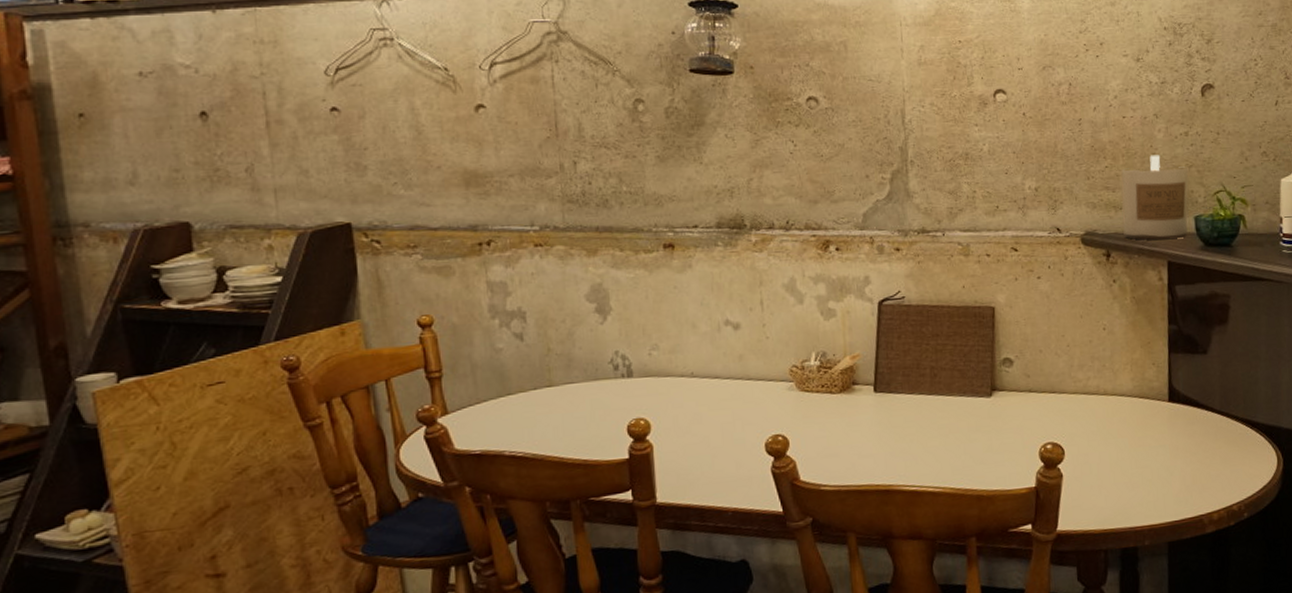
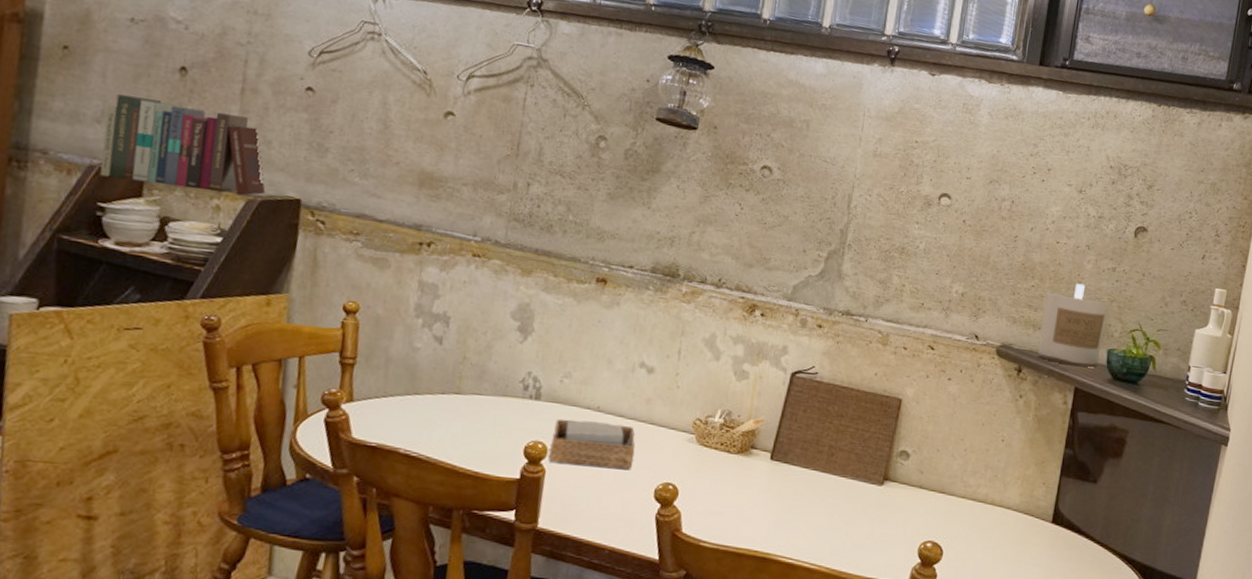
books: none [138,150,314,238] -> present [100,94,266,196]
napkin holder: none [652,385,738,436] -> present [549,418,636,470]

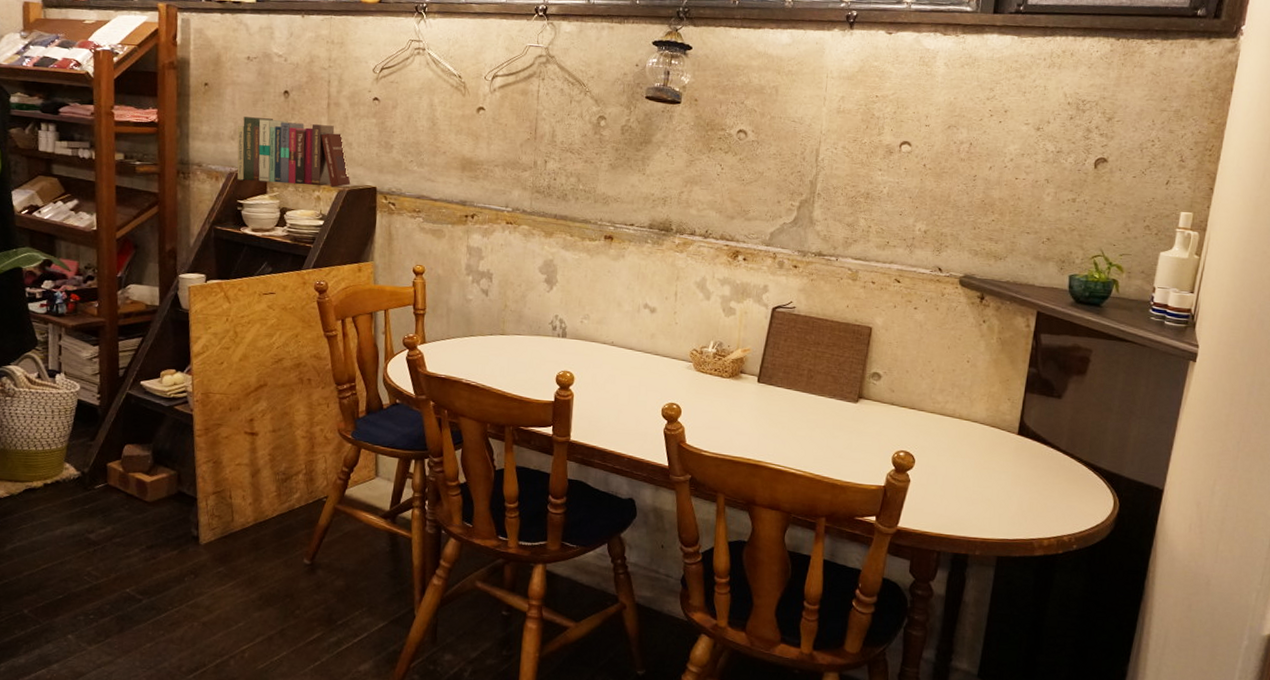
napkin holder: present [549,418,636,470] -> none [576,352,644,393]
candle: present [1037,283,1111,368] -> none [999,215,1072,293]

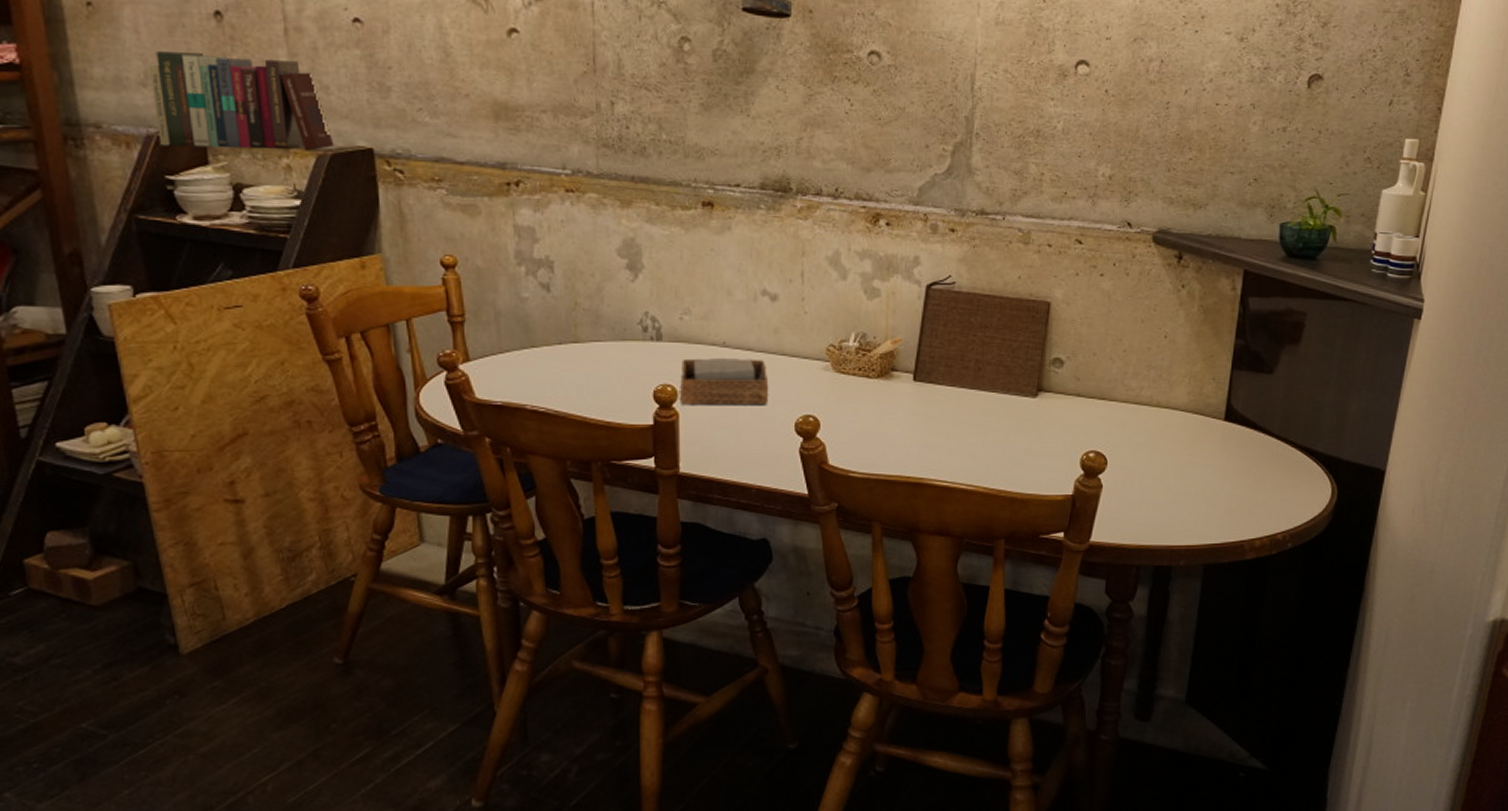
napkin holder: none [576,352,644,393] -> present [680,358,769,406]

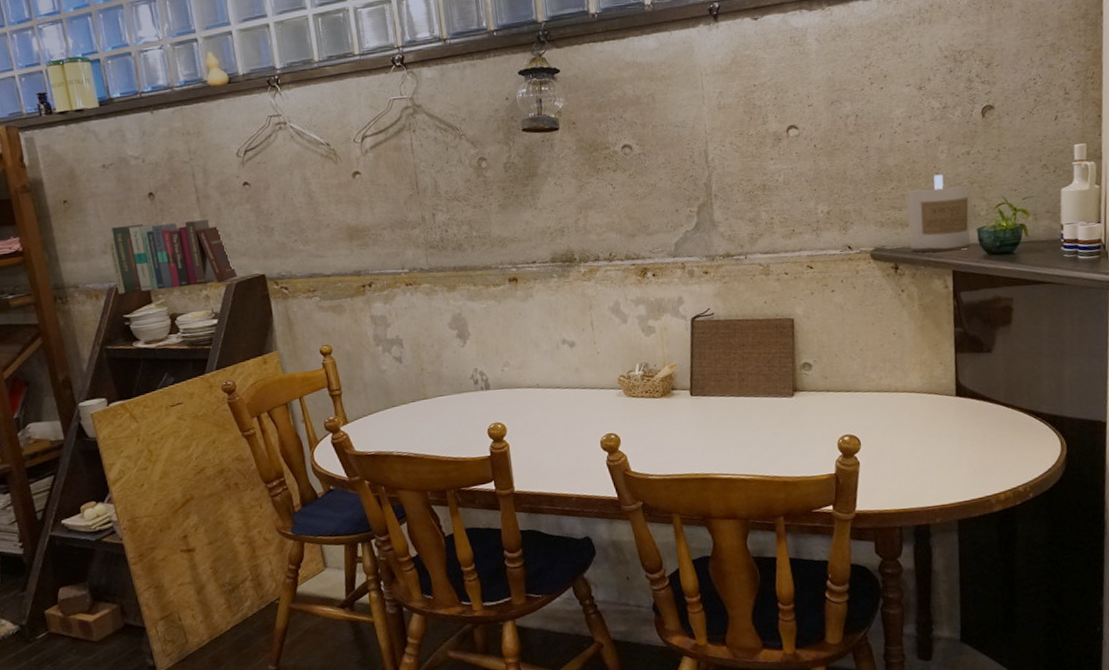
napkin holder: present [680,358,769,406] -> none [506,394,577,437]
candle: none [1200,150,1283,247] -> present [906,174,972,253]

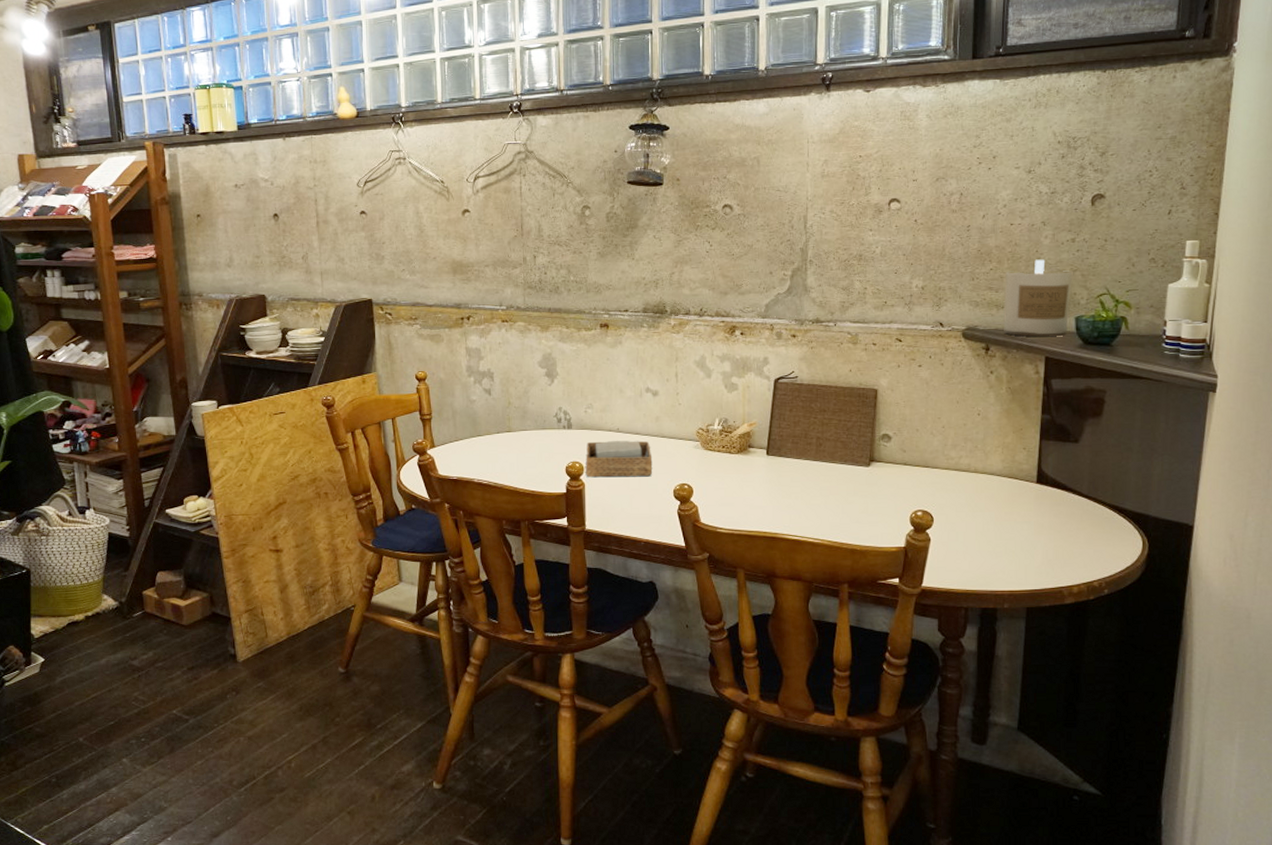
books: present [108,220,238,295] -> none [233,243,347,306]
napkin holder: none [506,394,577,437] -> present [585,441,653,477]

